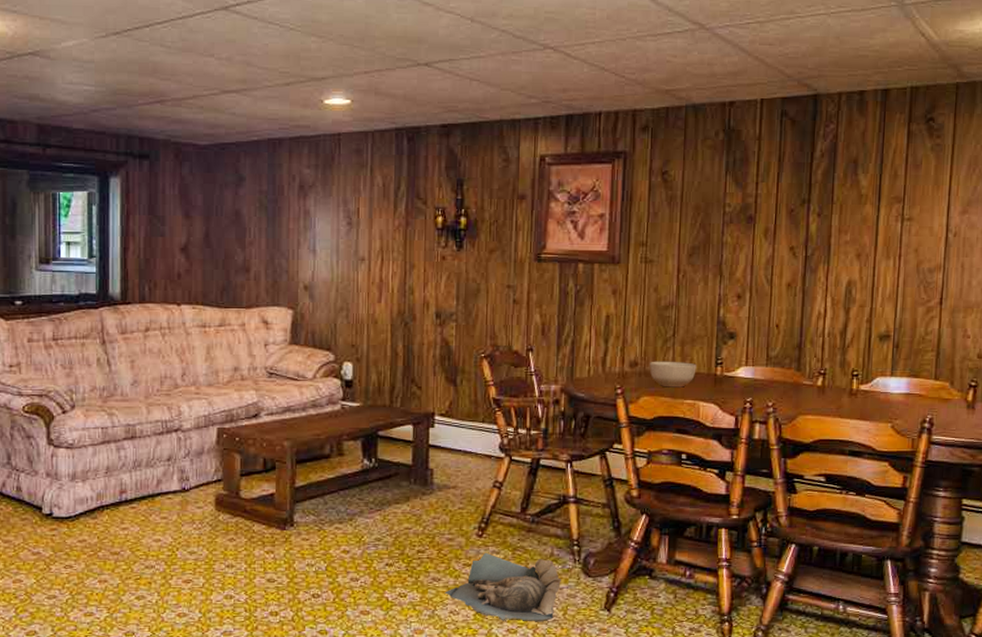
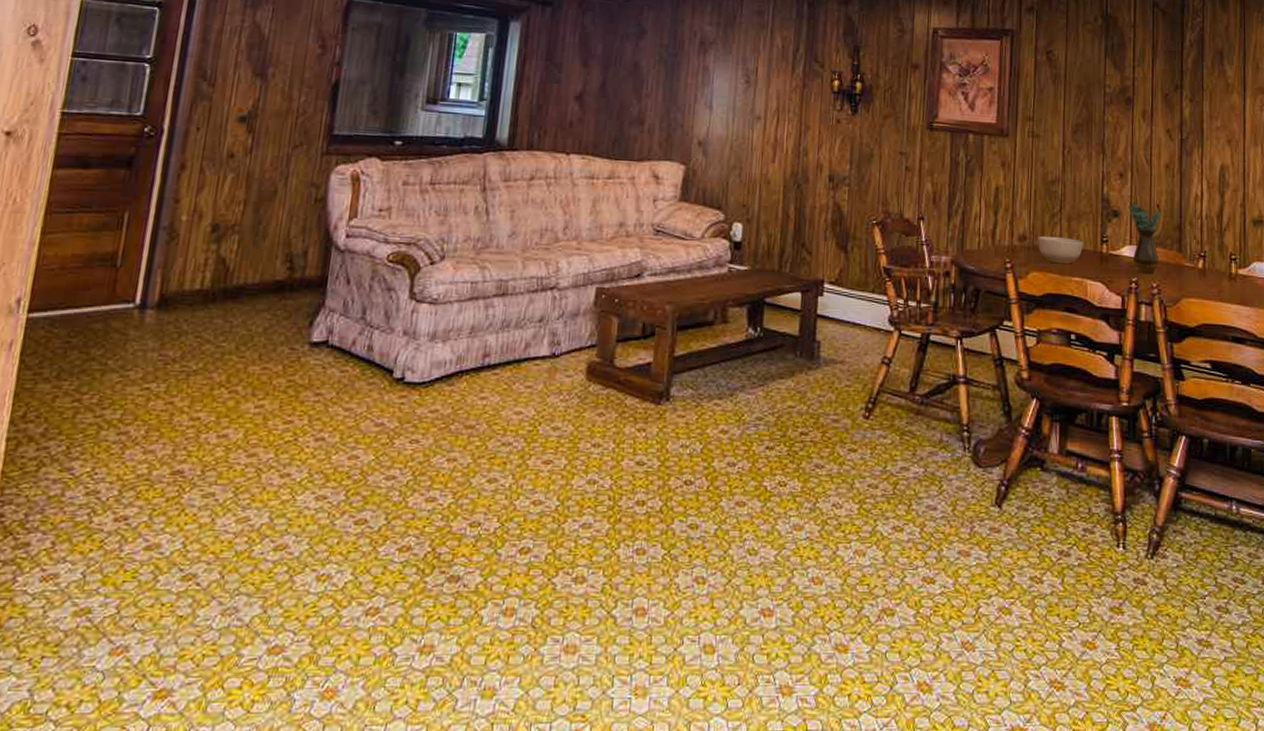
cat: present [444,552,561,621] -> none [827,436,950,518]
vase: none [745,322,781,394] -> present [1128,200,1162,275]

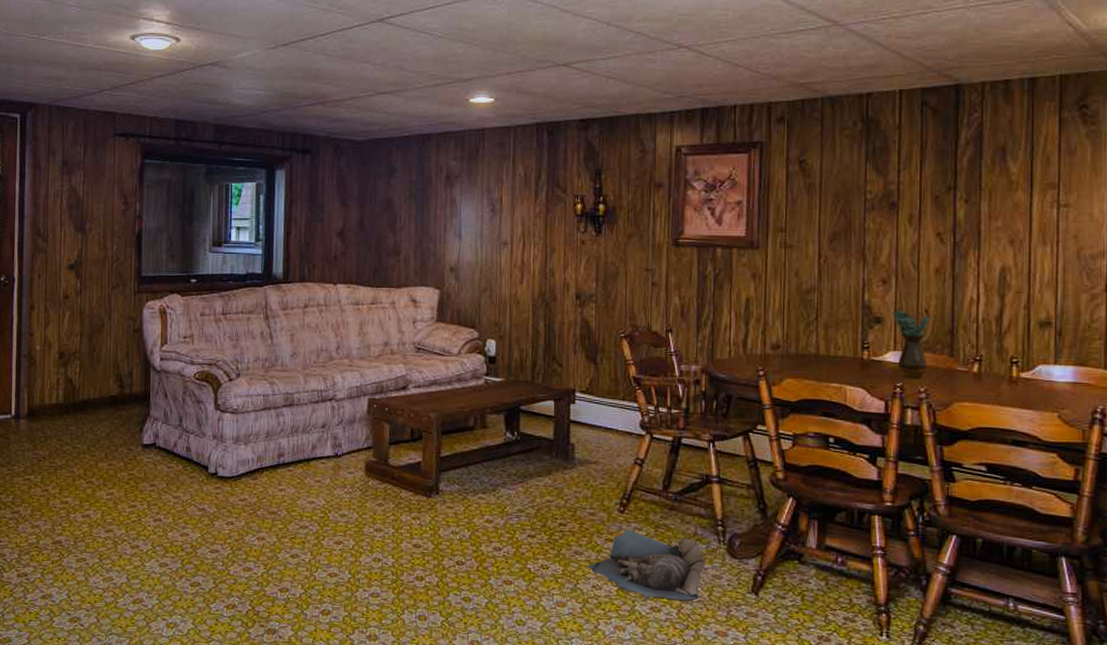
cat: none [827,436,950,518] -> present [586,528,706,601]
bowl: present [1037,235,1083,264] -> none [792,344,842,371]

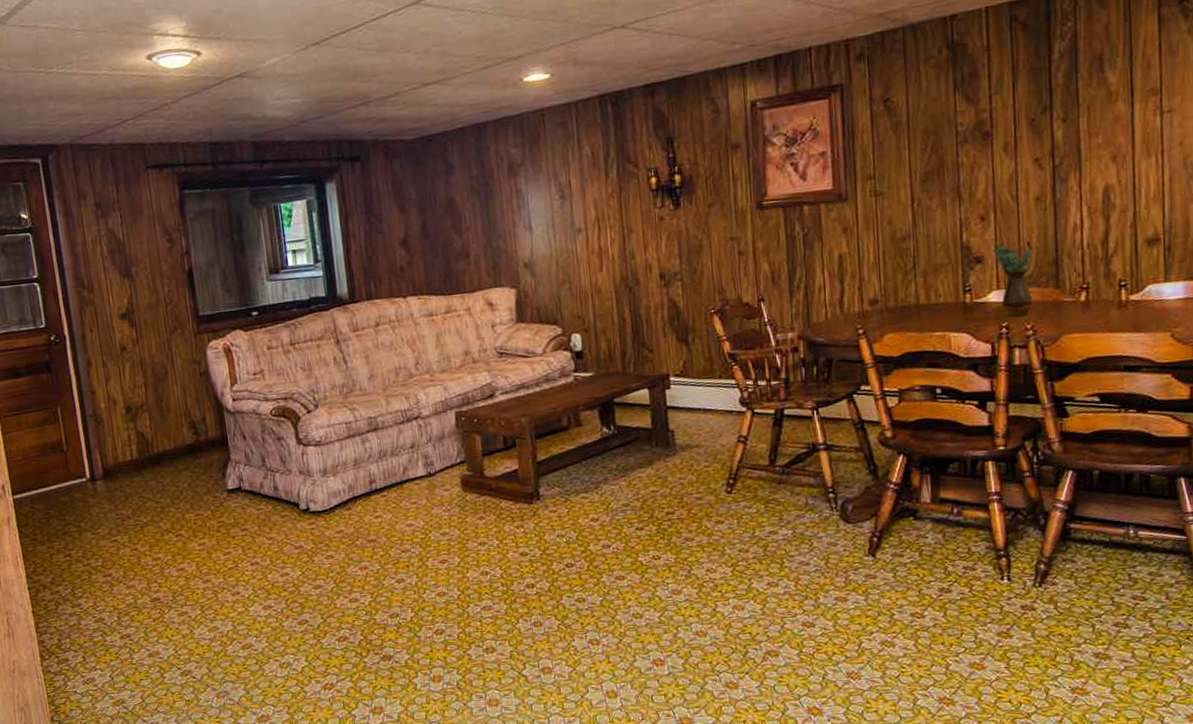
cat: present [586,528,706,601] -> none [699,507,819,576]

